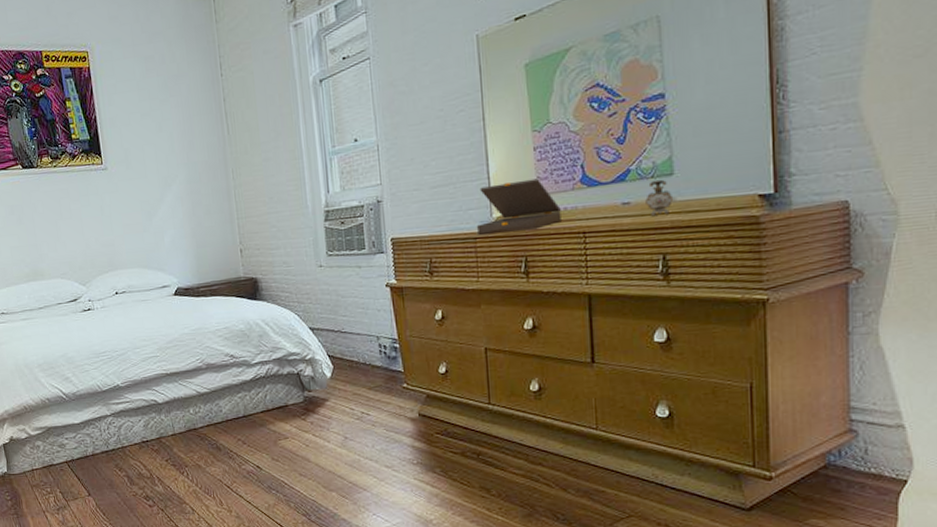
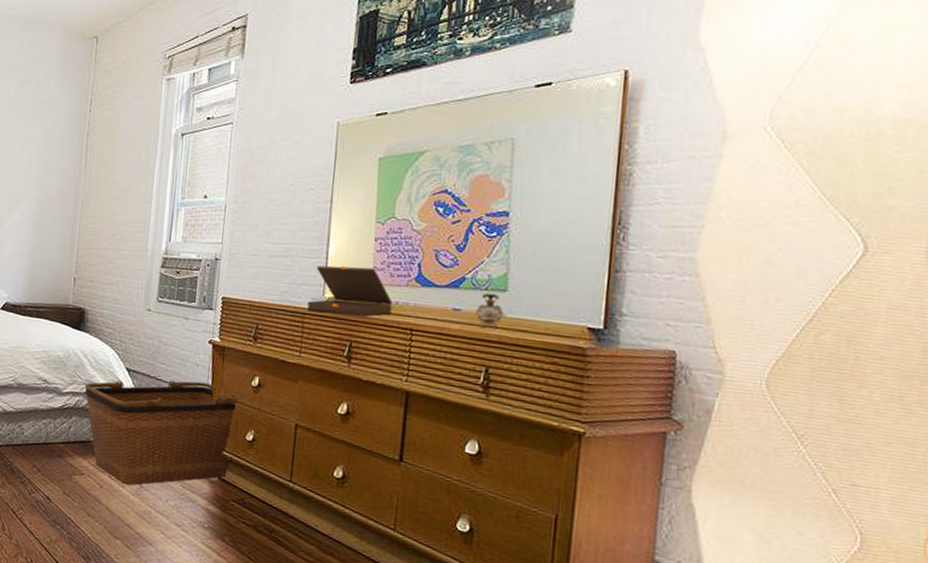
bicycle basket: none [273,325,427,439] -> present [85,379,237,486]

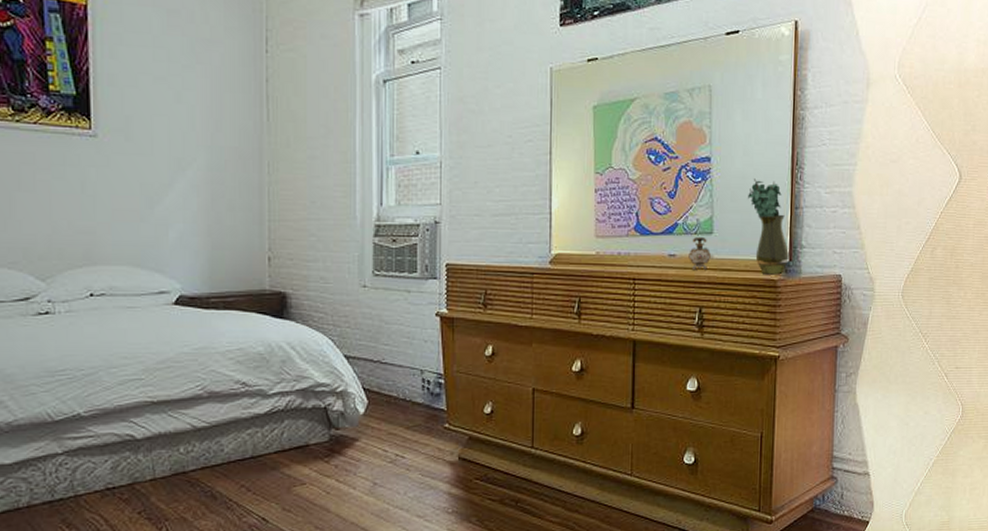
bicycle basket: present [85,379,237,486] -> none [297,359,472,485]
jewelry box: present [307,265,392,317] -> none [535,220,615,272]
vase: none [553,236,604,342] -> present [748,178,789,275]

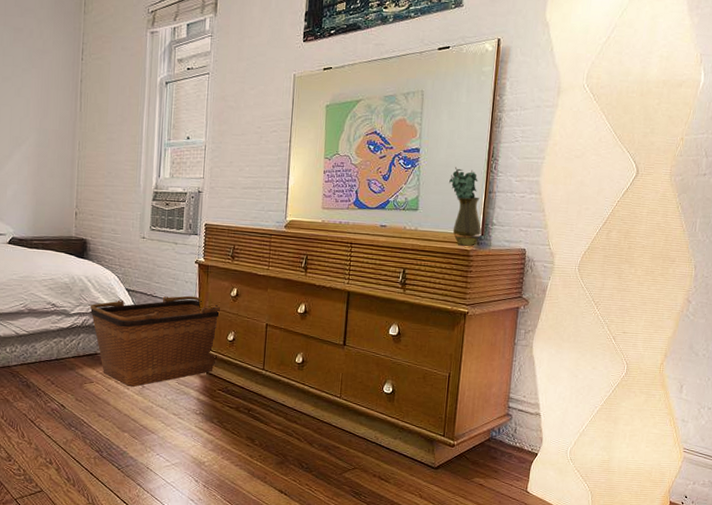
bicycle basket: none [297,359,472,485] -> present [90,295,220,387]
perfume bottle: present [688,236,712,271] -> none [396,212,416,239]

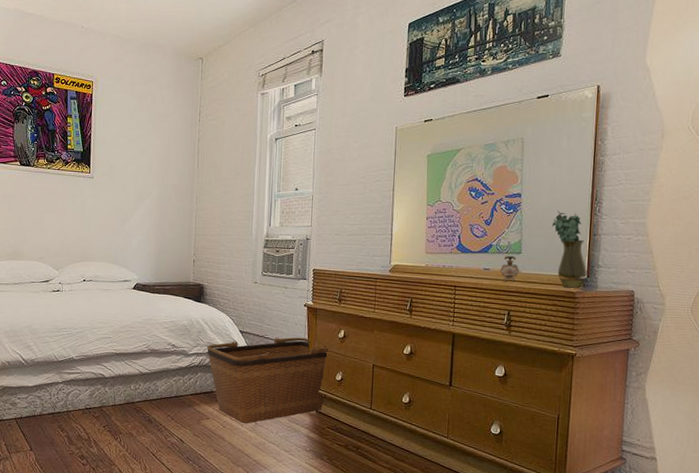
perfume bottle: none [396,212,416,239] -> present [500,255,520,282]

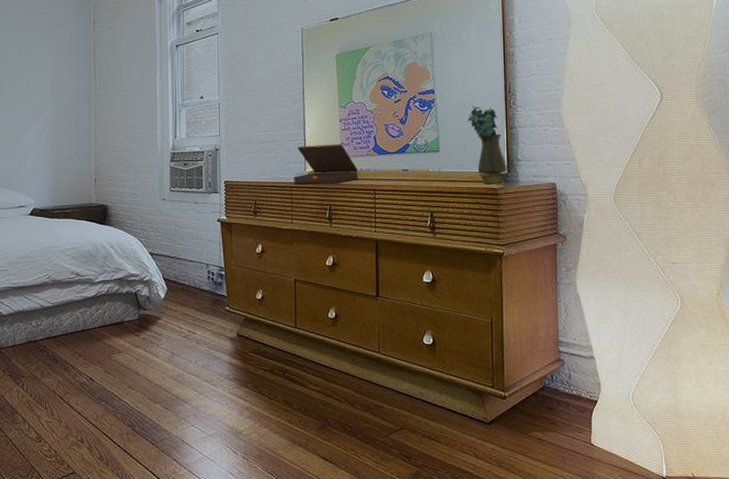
bicycle basket: present [207,337,328,423] -> none [115,255,246,354]
jewelry box: none [378,240,441,279] -> present [294,144,358,186]
perfume bottle: present [500,255,520,282] -> none [419,154,440,182]

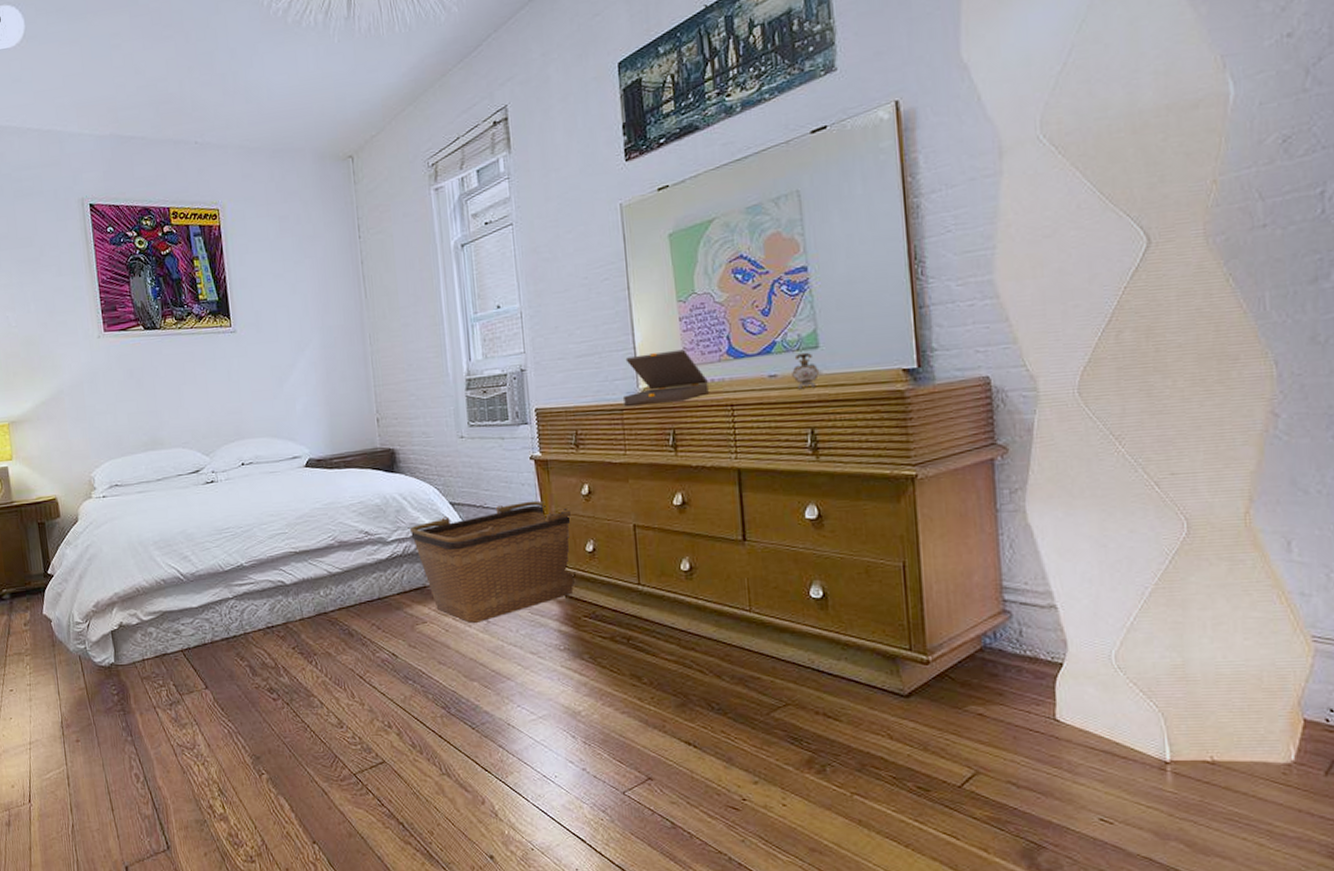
bicycle basket: none [115,255,246,354] -> present [410,500,574,623]
perfume bottle: none [419,154,440,182] -> present [792,352,820,390]
vase: present [468,105,507,184] -> none [857,281,917,386]

